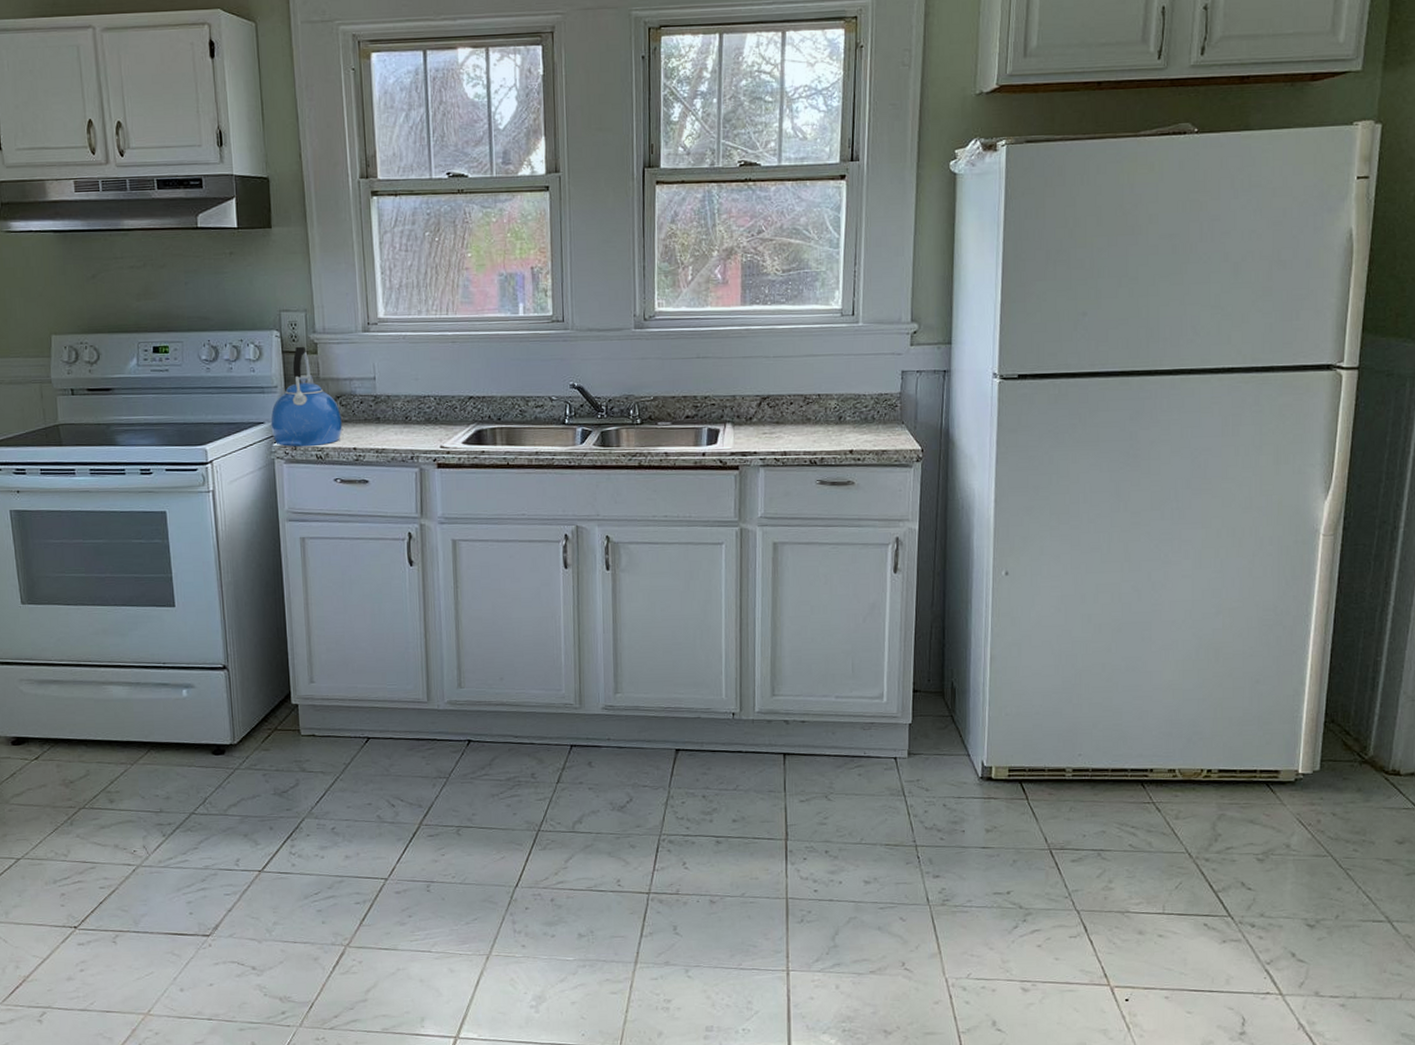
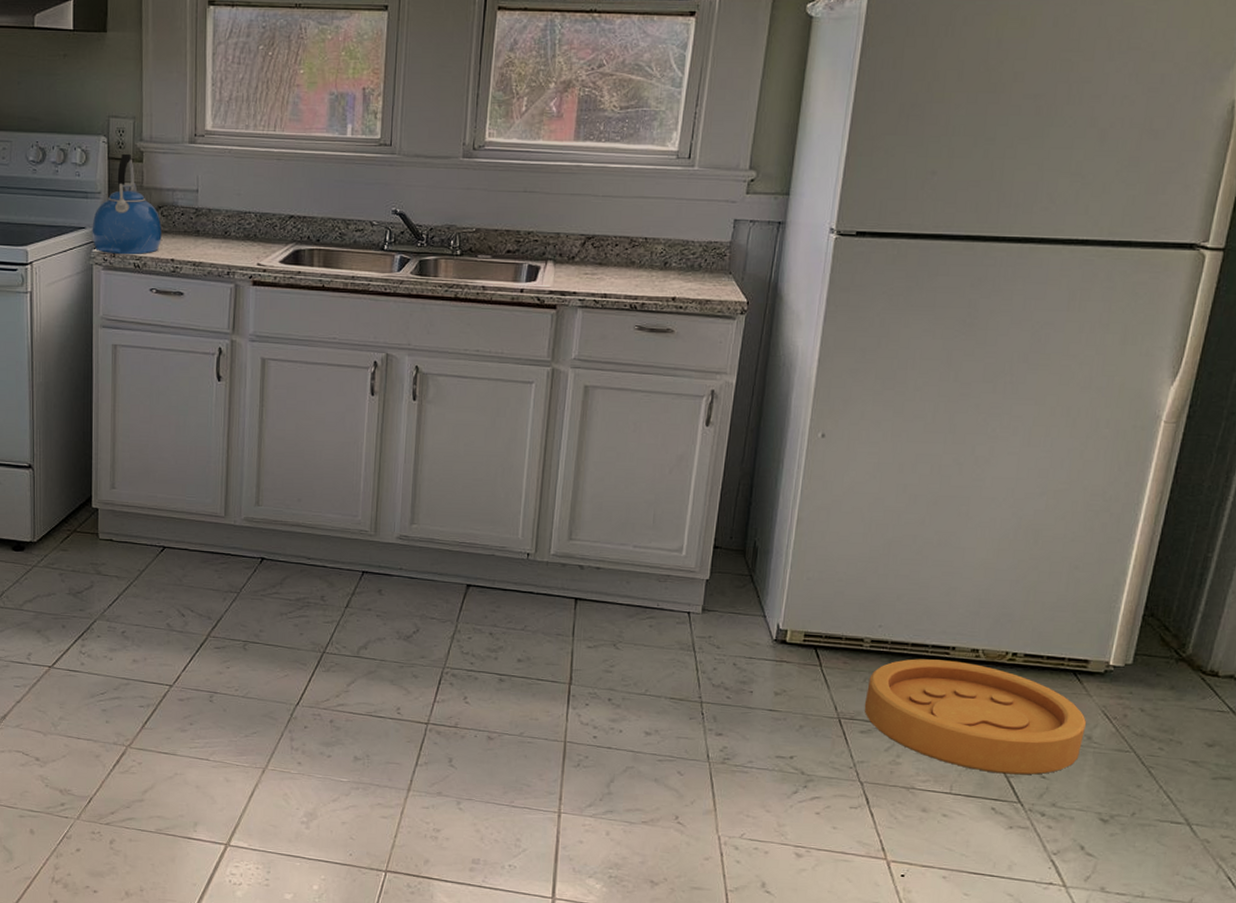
pet bowl: none [1073,782,1284,889] -> present [864,659,1087,775]

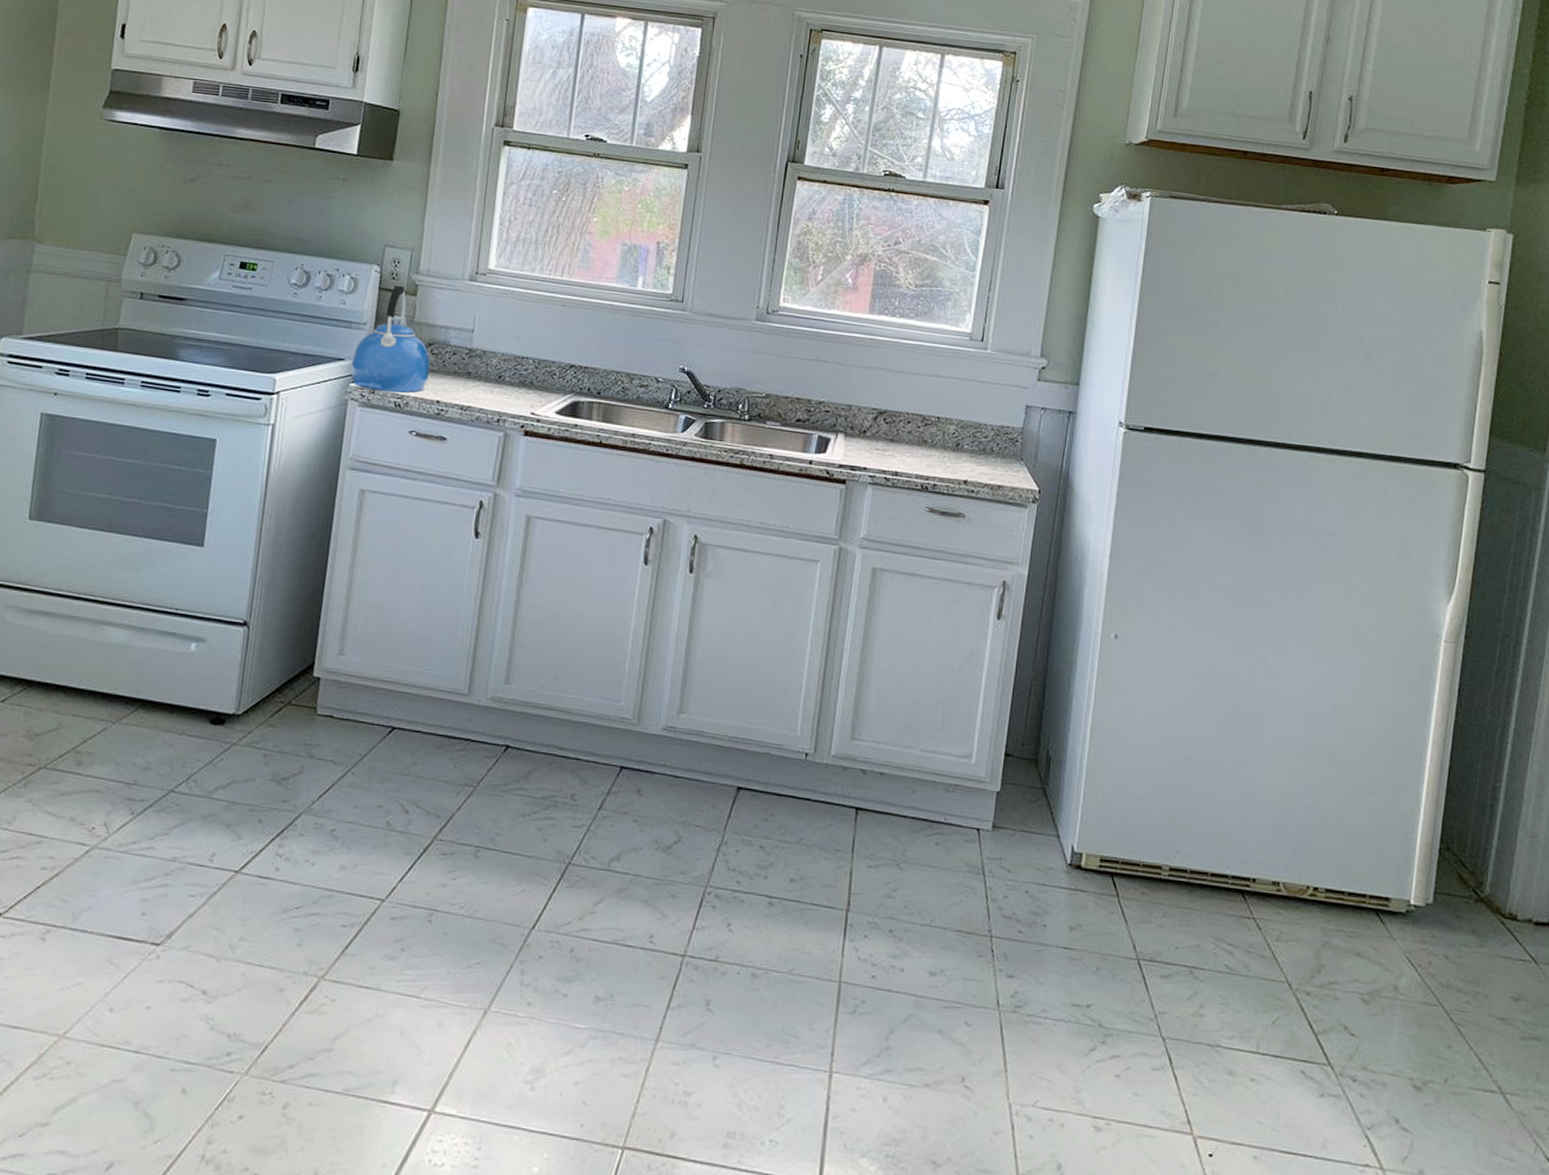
pet bowl: present [864,659,1087,775] -> none [1164,891,1393,1032]

